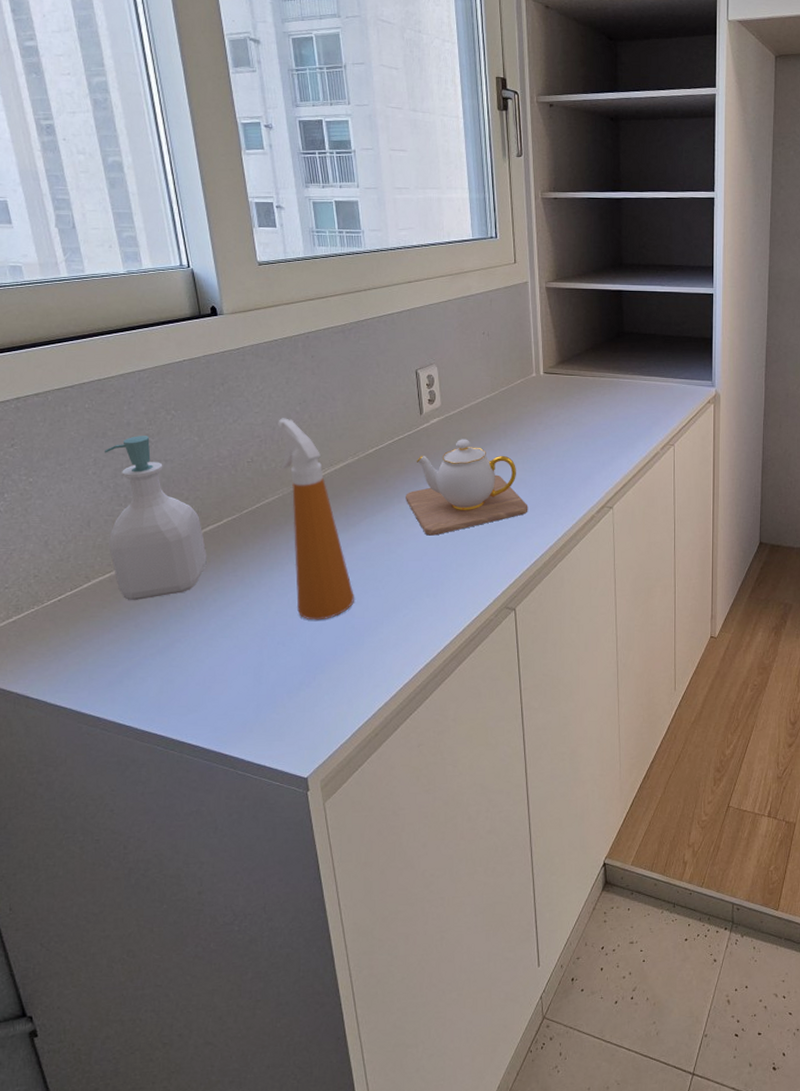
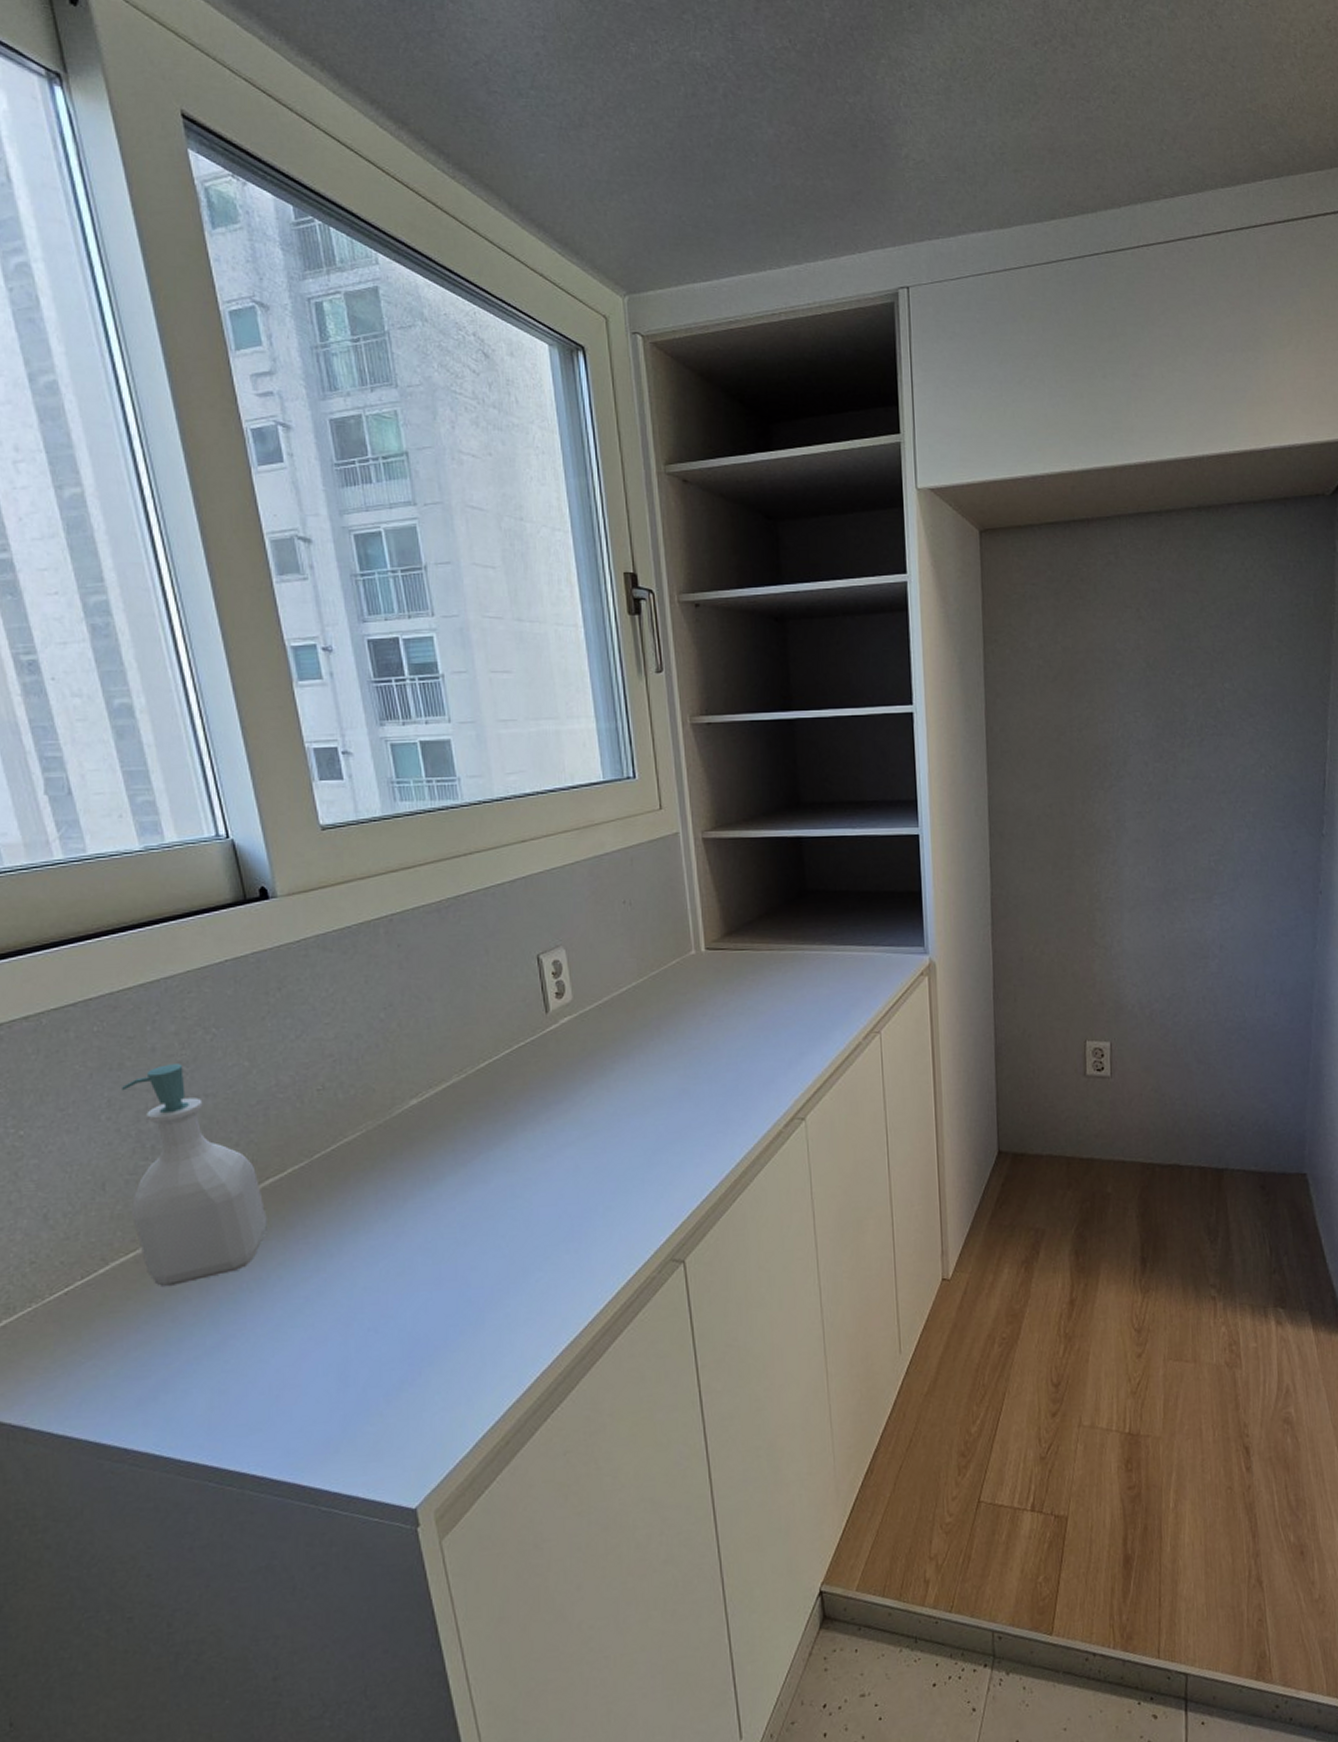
spray bottle: present [278,418,354,621] -> none [356,1028,469,1296]
teapot: present [406,439,528,536] -> none [532,1041,695,1172]

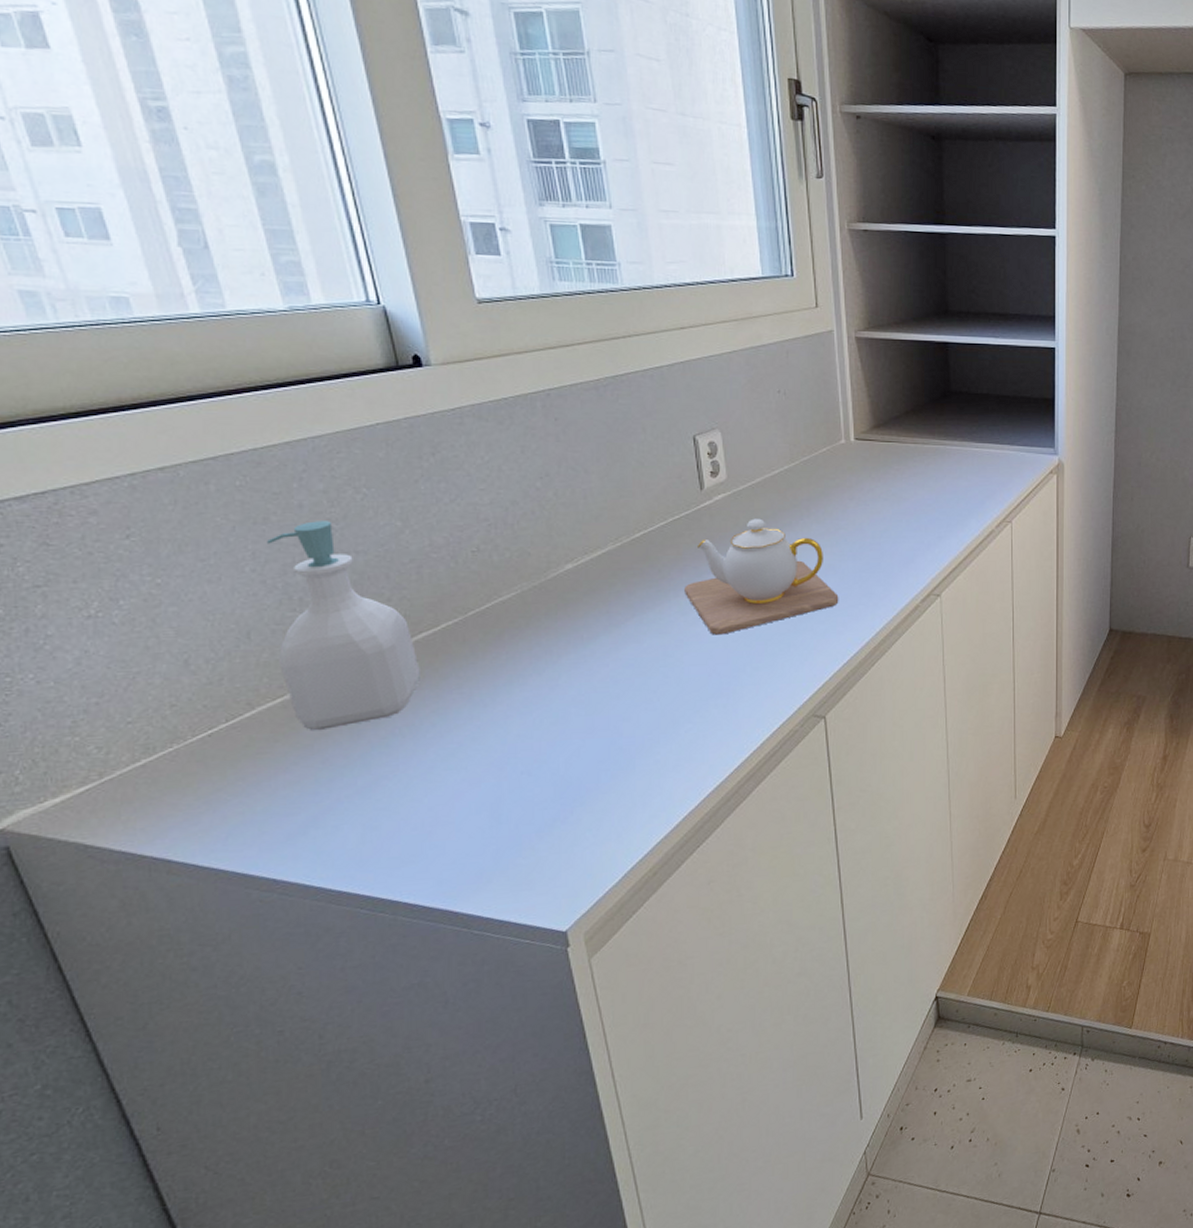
teapot: none [532,1041,695,1172] -> present [684,518,839,635]

